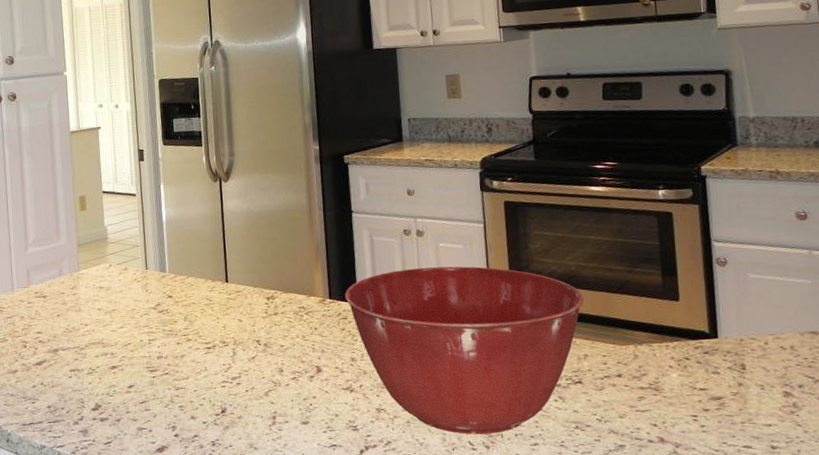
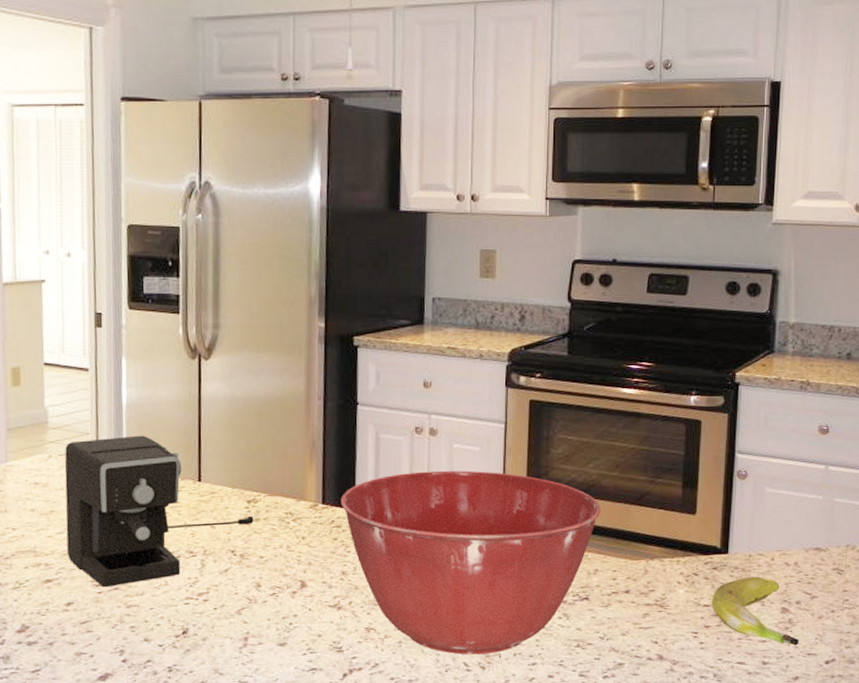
coffee maker: none [121,245,273,373] -> present [64,435,254,588]
banana: none [707,360,809,431] -> present [711,576,800,647]

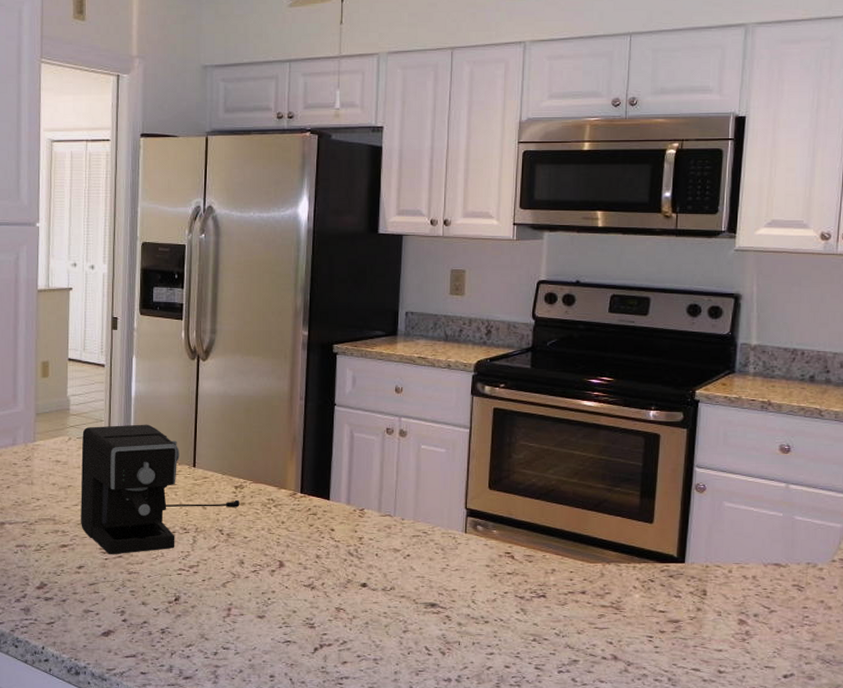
mixing bowl: present [340,470,602,655] -> none [317,468,560,641]
banana: present [711,576,800,647] -> none [667,587,757,658]

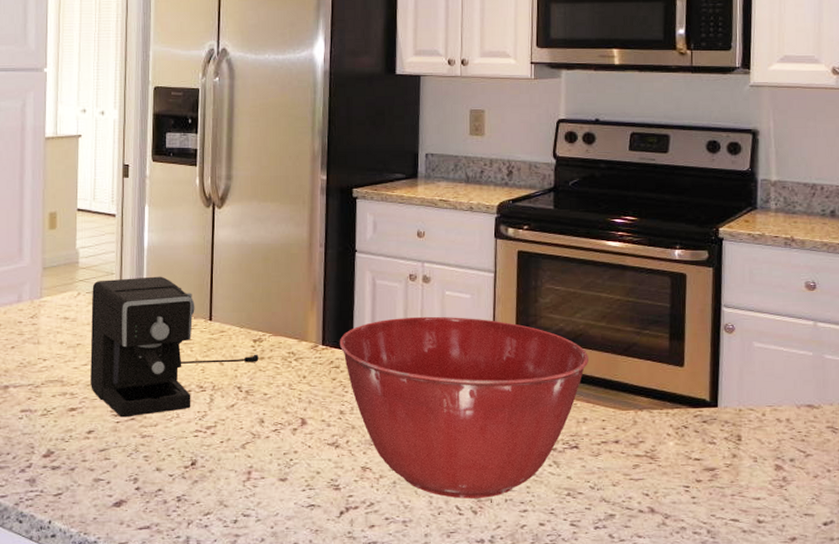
mixing bowl: none [317,468,560,641] -> present [339,316,590,499]

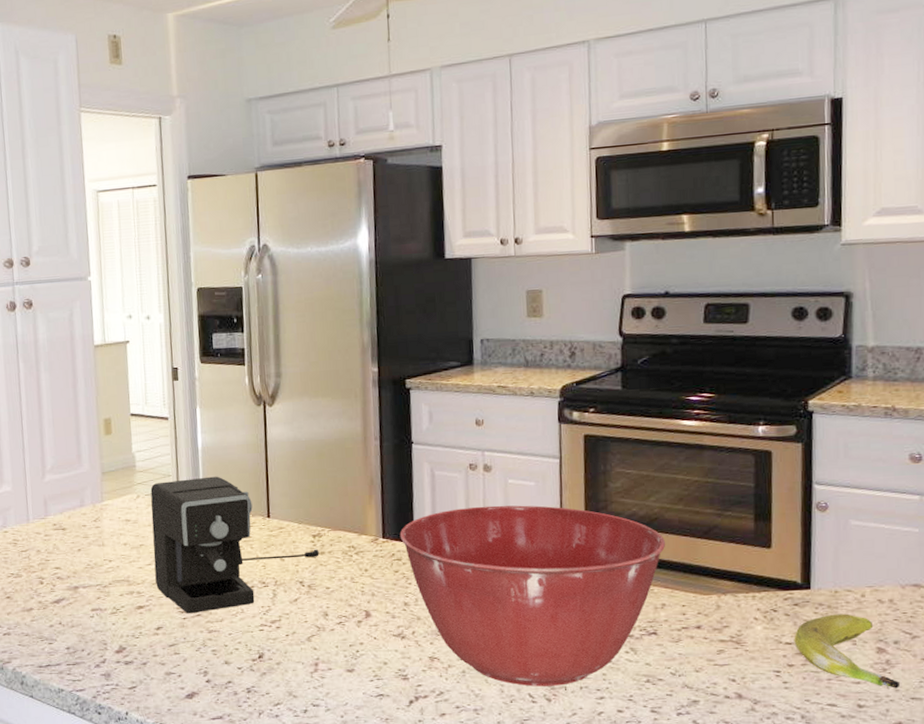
banana: none [702,431,795,506] -> present [794,613,901,690]

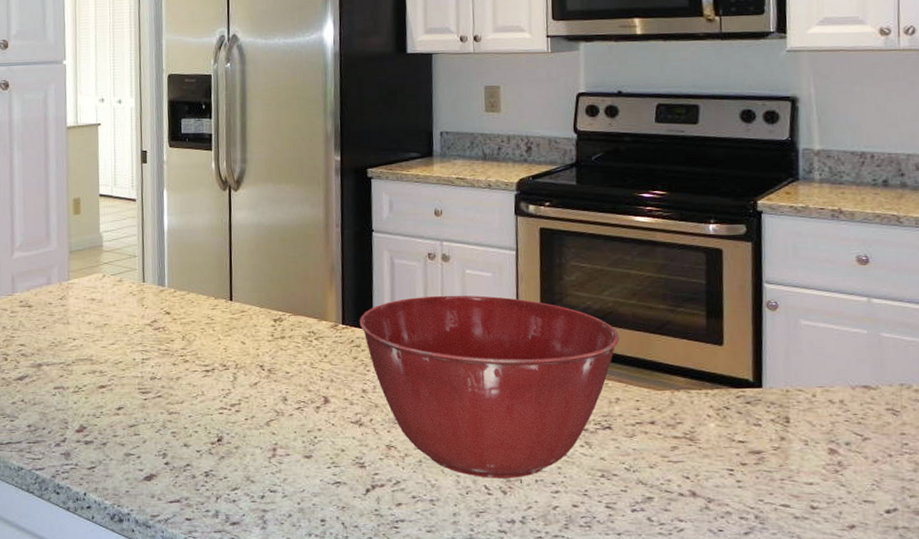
coffee maker: present [150,476,319,614] -> none [116,258,280,395]
banana: present [794,613,901,690] -> none [746,413,853,492]

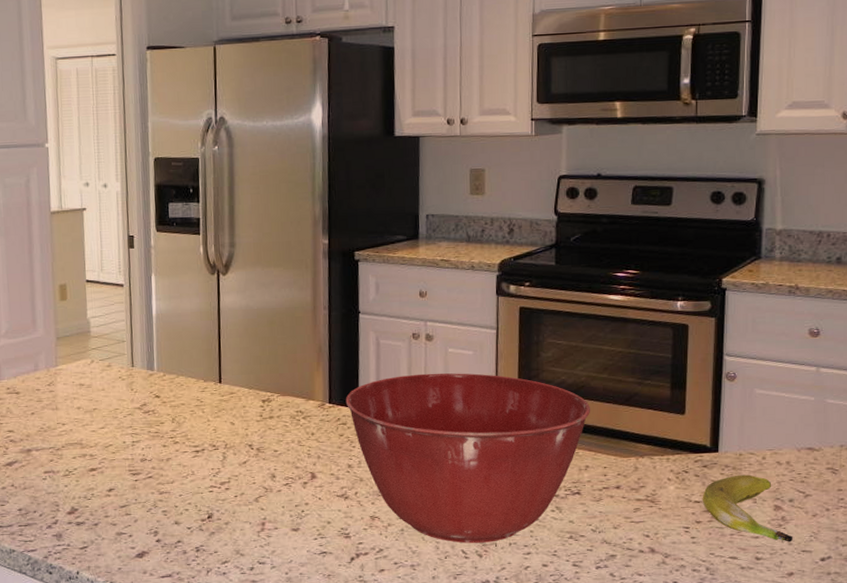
banana: none [746,413,853,492] -> present [702,474,794,544]

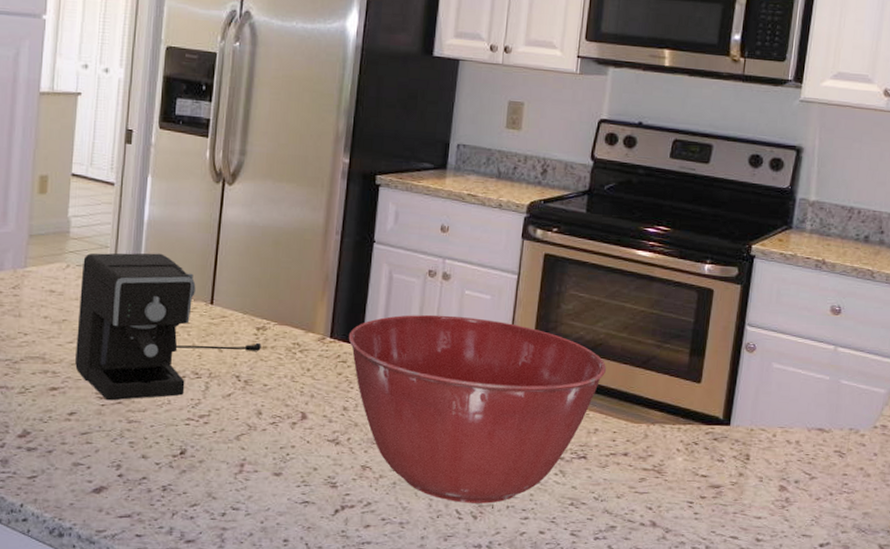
coffee maker: none [104,342,268,476] -> present [75,253,261,401]
banana: present [702,474,794,544] -> none [708,451,795,526]

